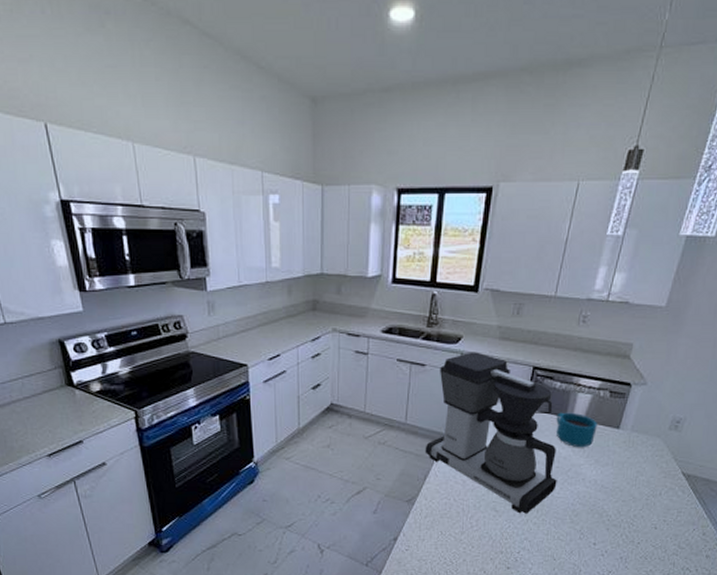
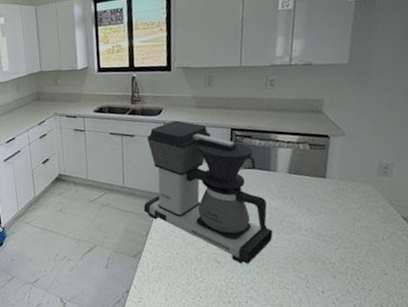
cup: present [556,412,597,448] -> none [261,166,303,199]

